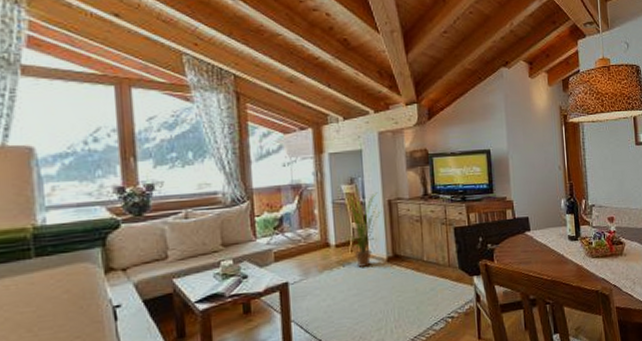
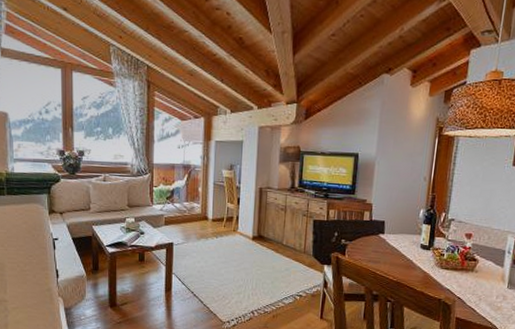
house plant: present [348,192,382,267] -> none [225,179,254,241]

